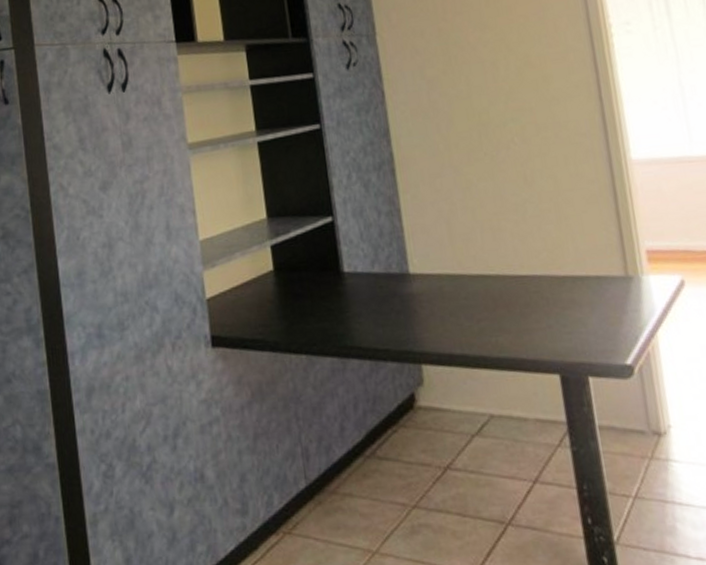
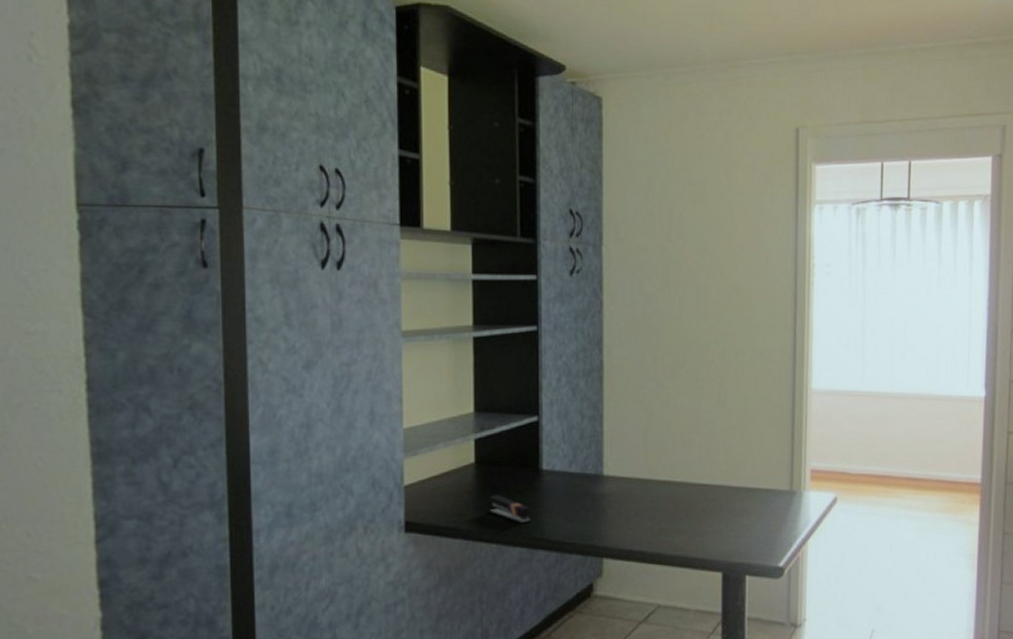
stapler: none [292,302,340,331] -> present [489,495,532,524]

